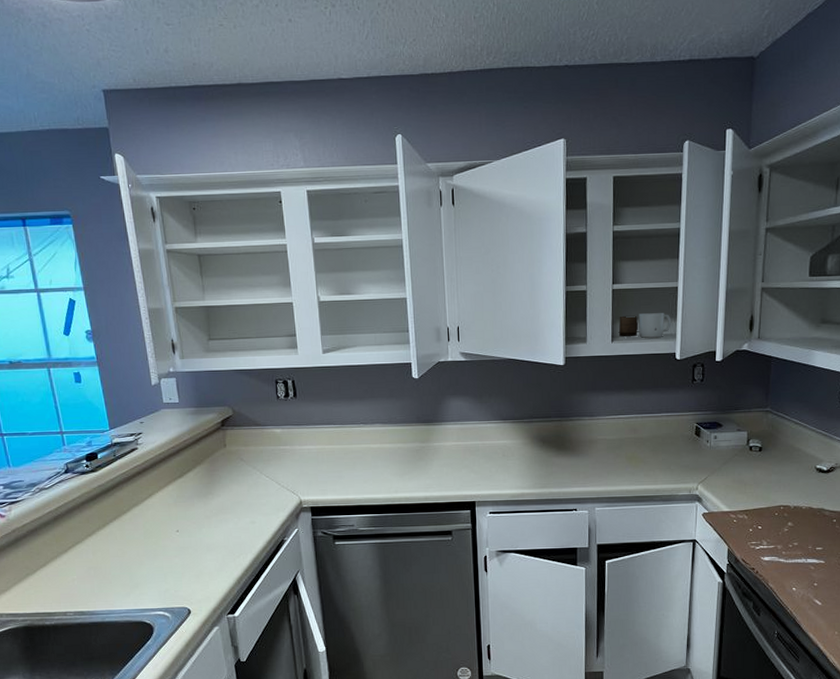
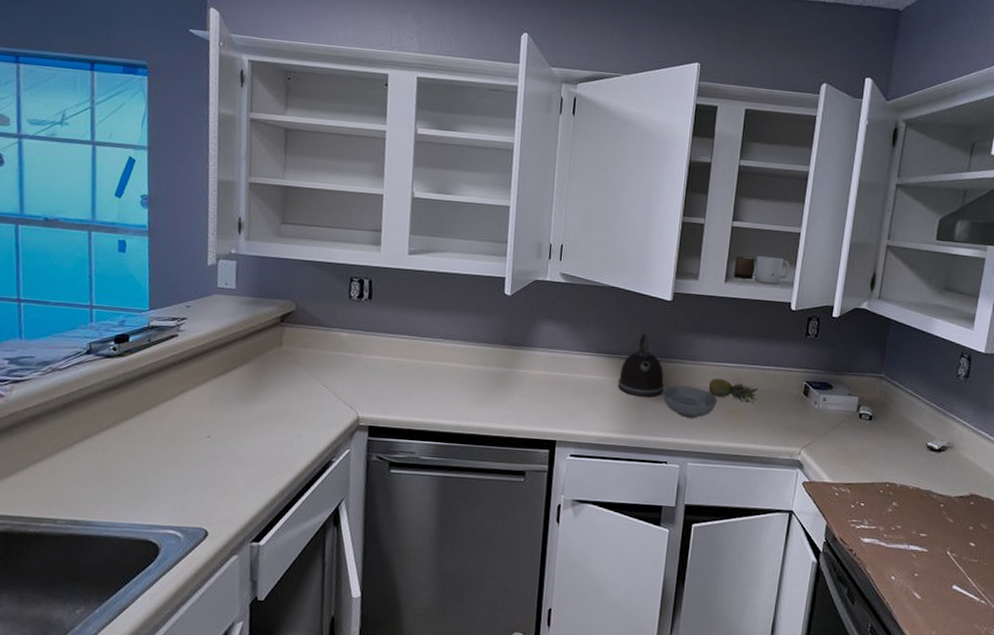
kettle: none [523,398,567,454] -> present [617,333,665,397]
bowl: none [566,440,617,468] -> present [663,385,718,418]
fruit: none [607,430,654,449] -> present [708,378,759,404]

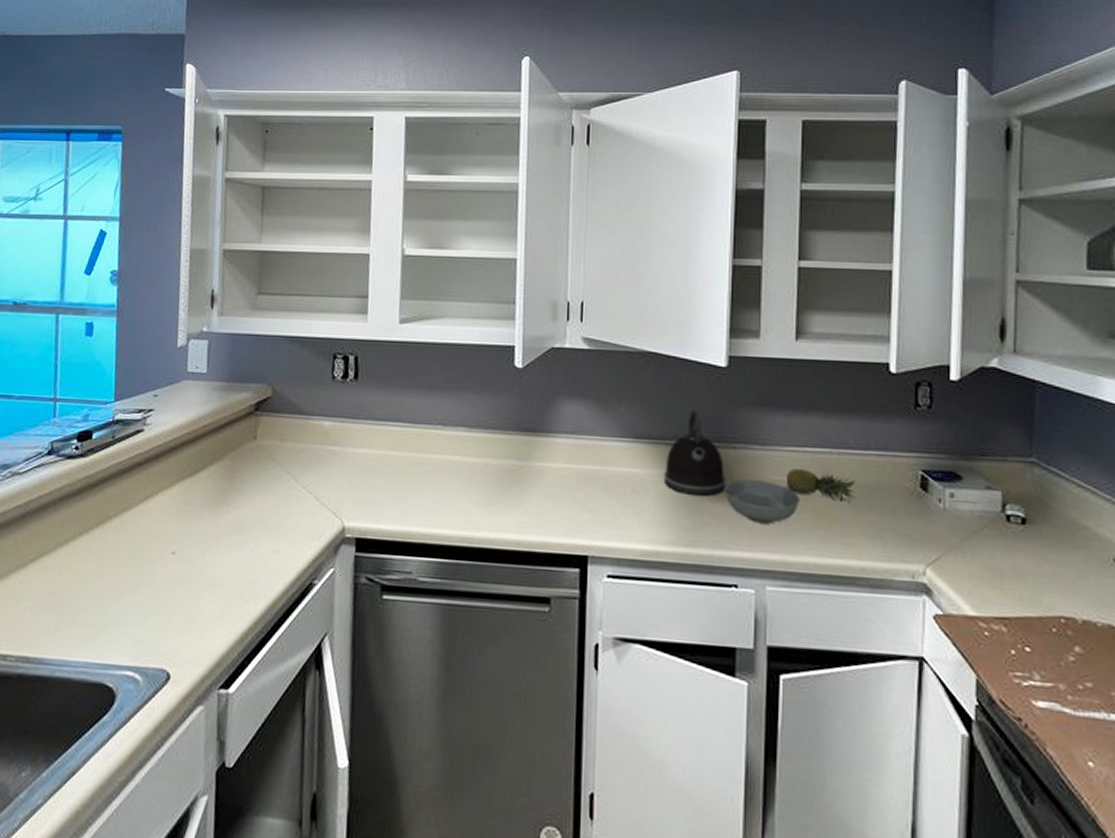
cup: present [733,255,756,280] -> none [805,304,836,336]
mug: present [755,255,790,284] -> none [835,302,883,339]

